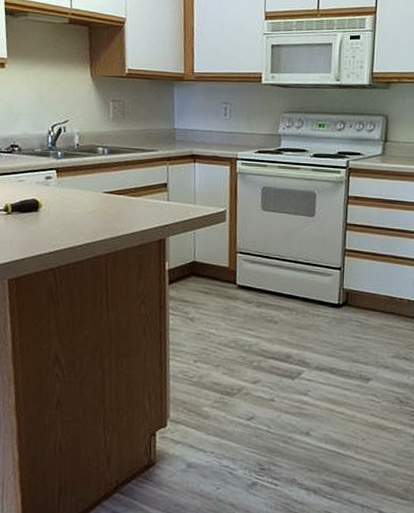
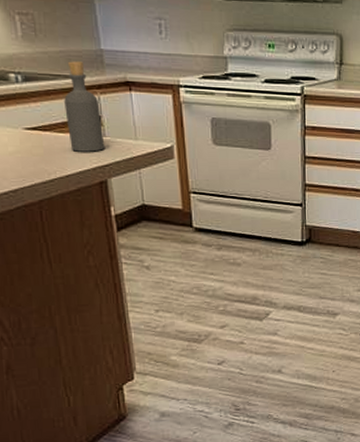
bottle: none [138,138,168,214] -> present [64,61,104,152]

